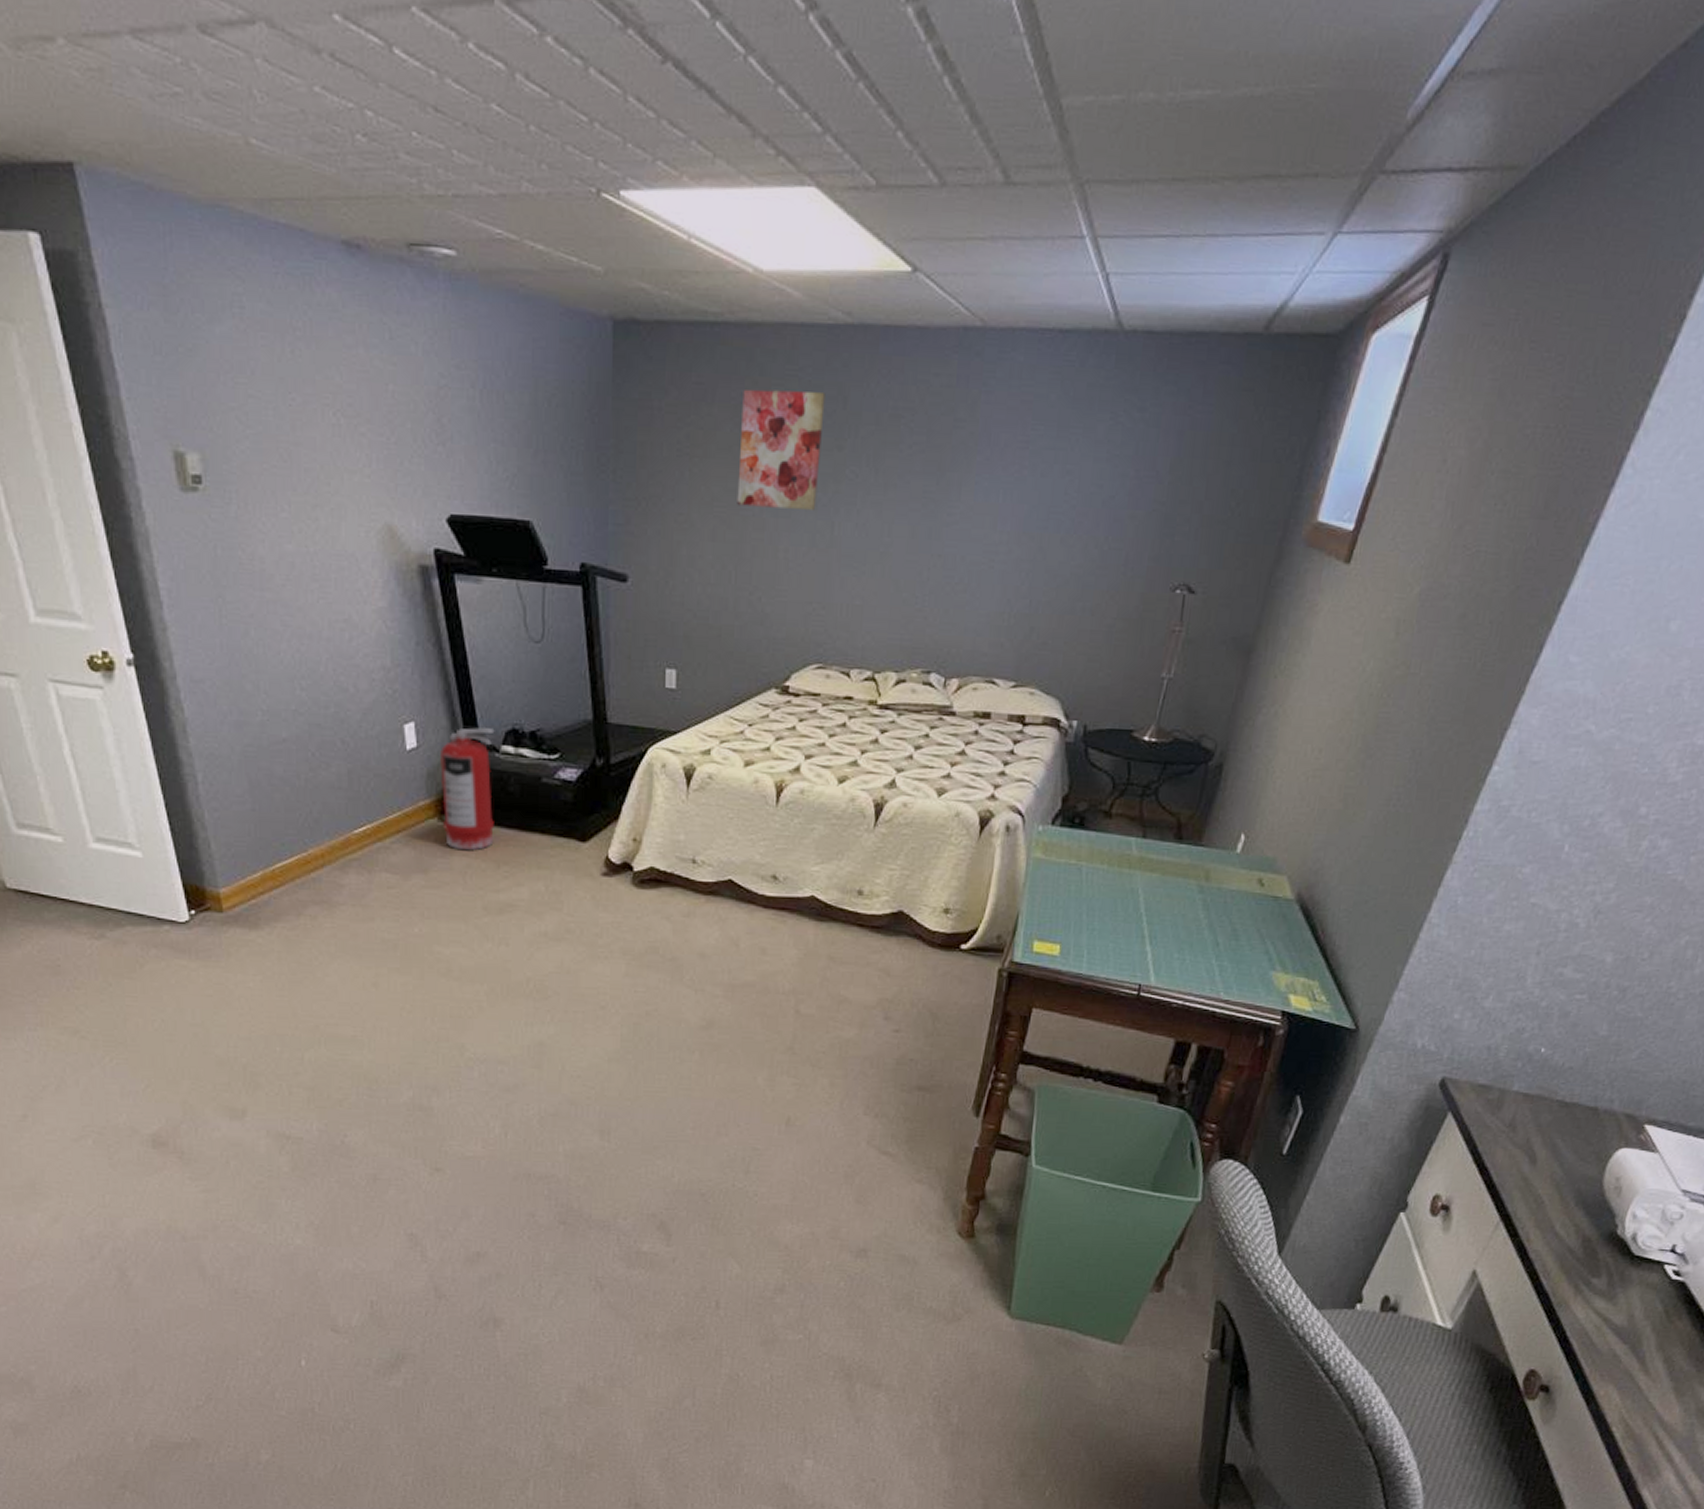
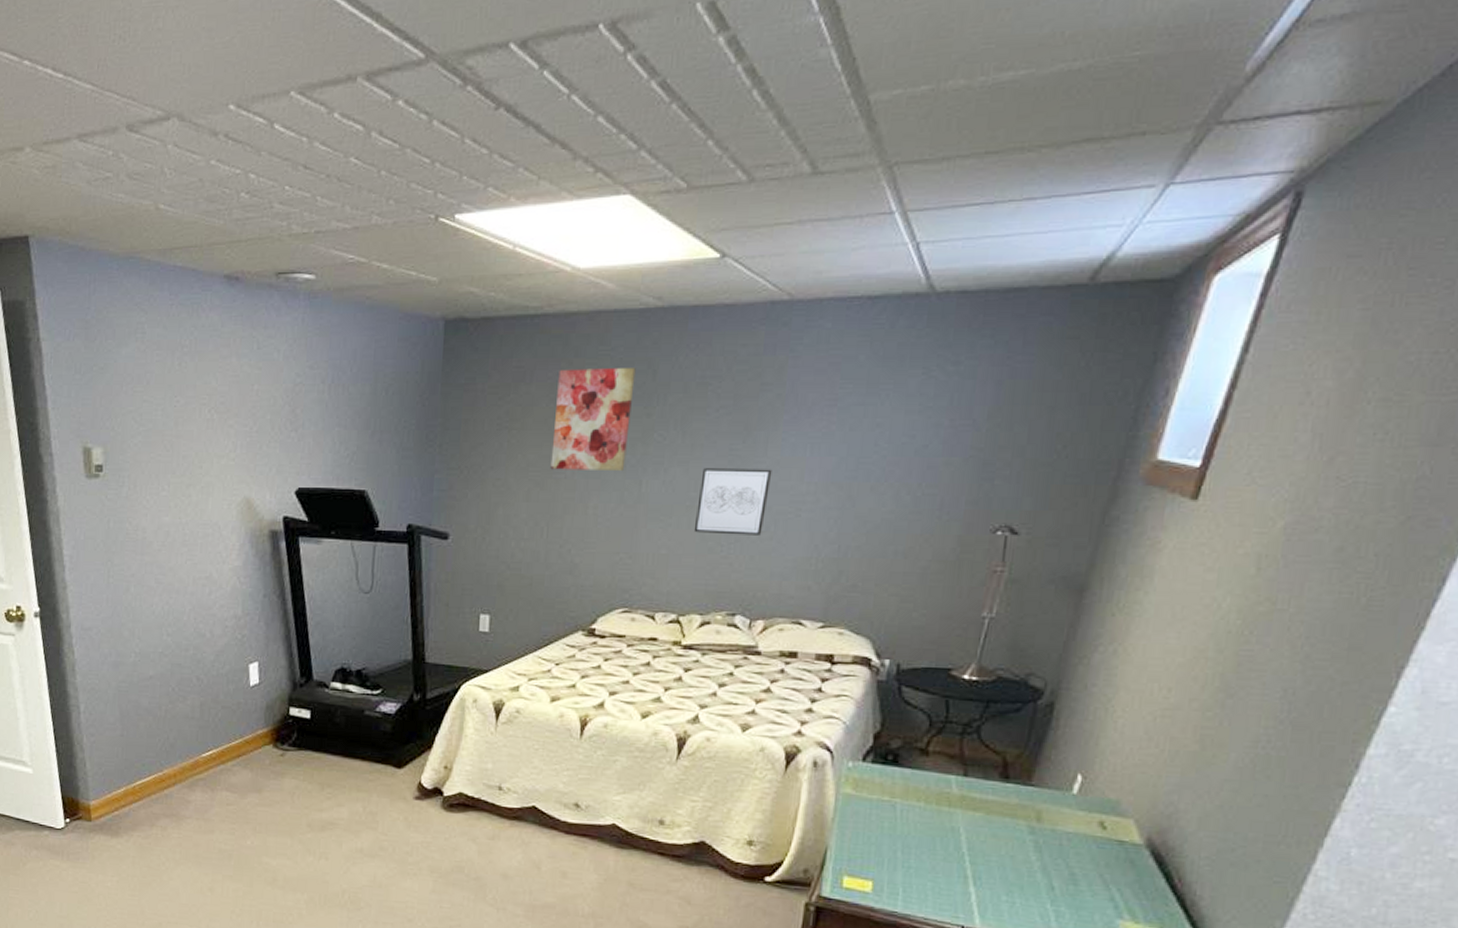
fire extinguisher: present [440,726,495,851] -> none [276,666,326,774]
wall art: none [888,511,966,587] -> present [693,468,772,535]

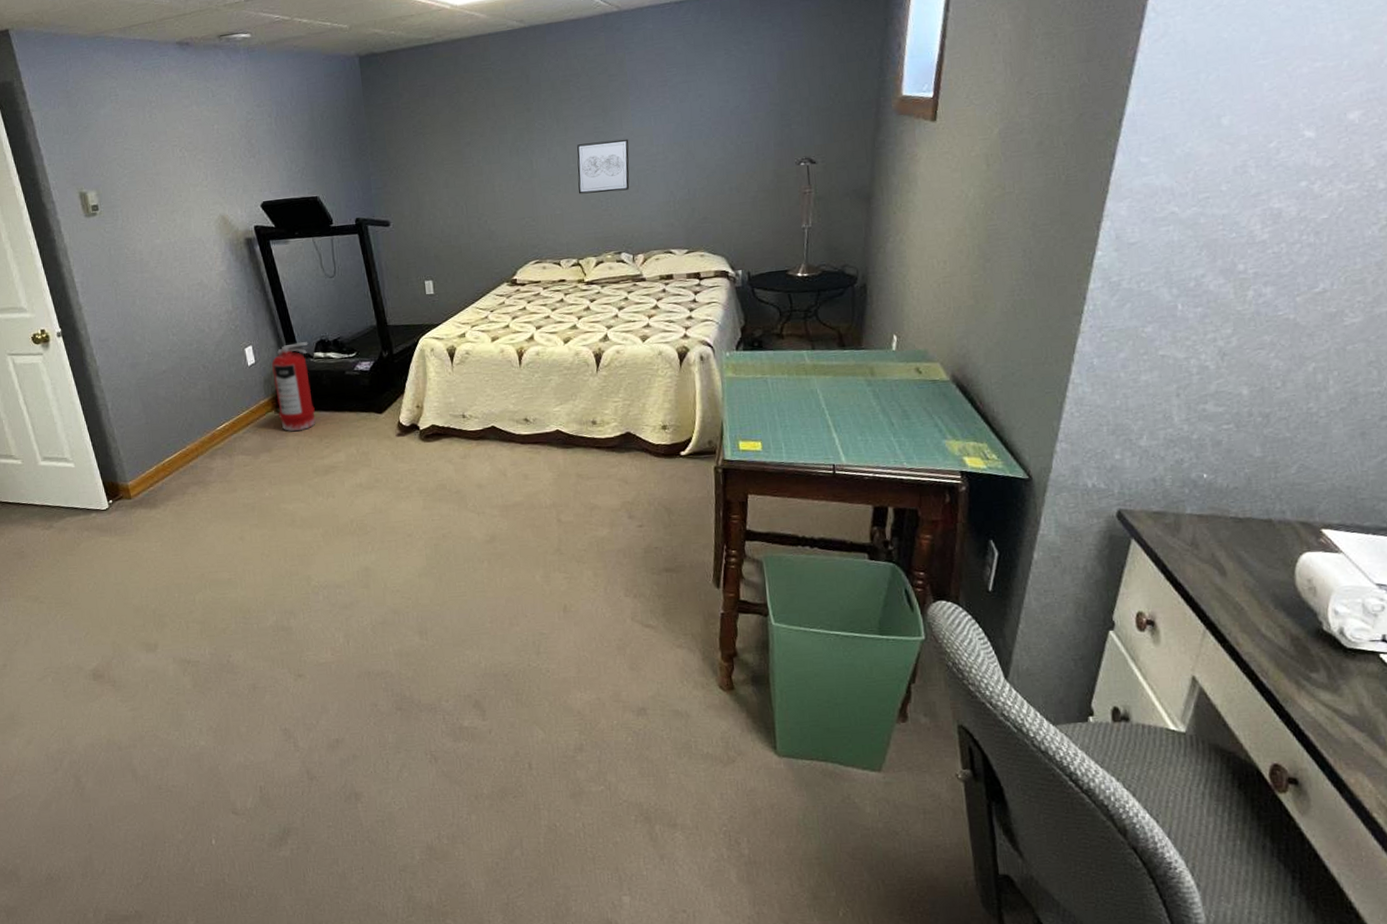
fire extinguisher: none [276,666,326,774] -> present [272,341,316,432]
wall art: present [550,368,636,470] -> none [454,75,518,161]

